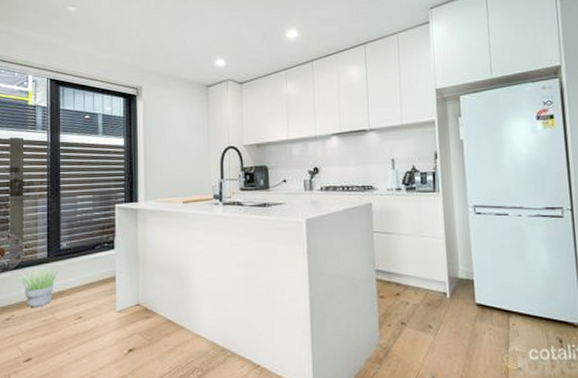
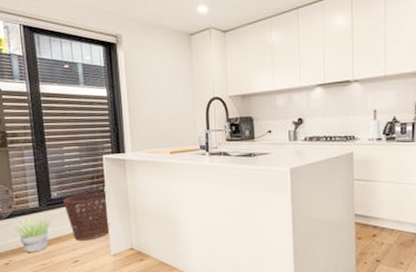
basket: none [71,242,118,295] -> present [62,191,110,241]

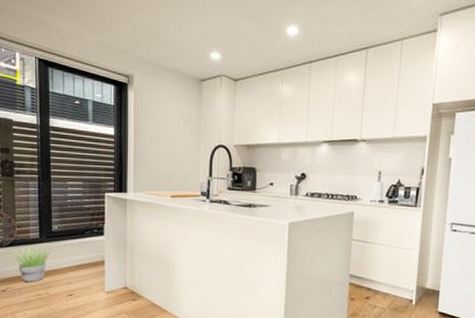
basket: present [62,191,110,241] -> none [62,228,107,276]

